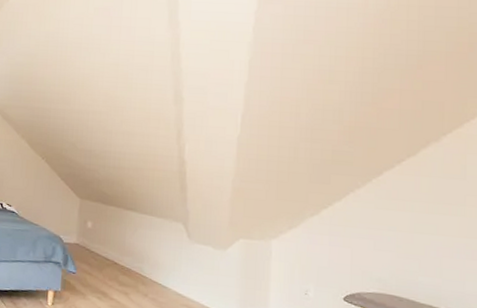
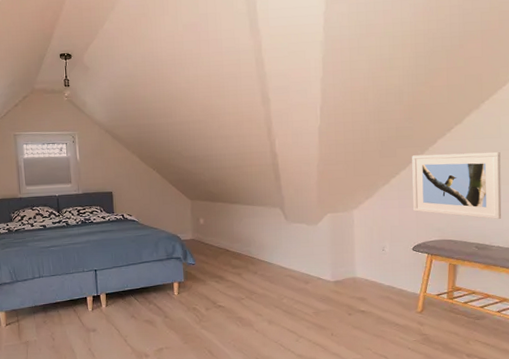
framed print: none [348,185,465,281] -> present [412,152,502,220]

